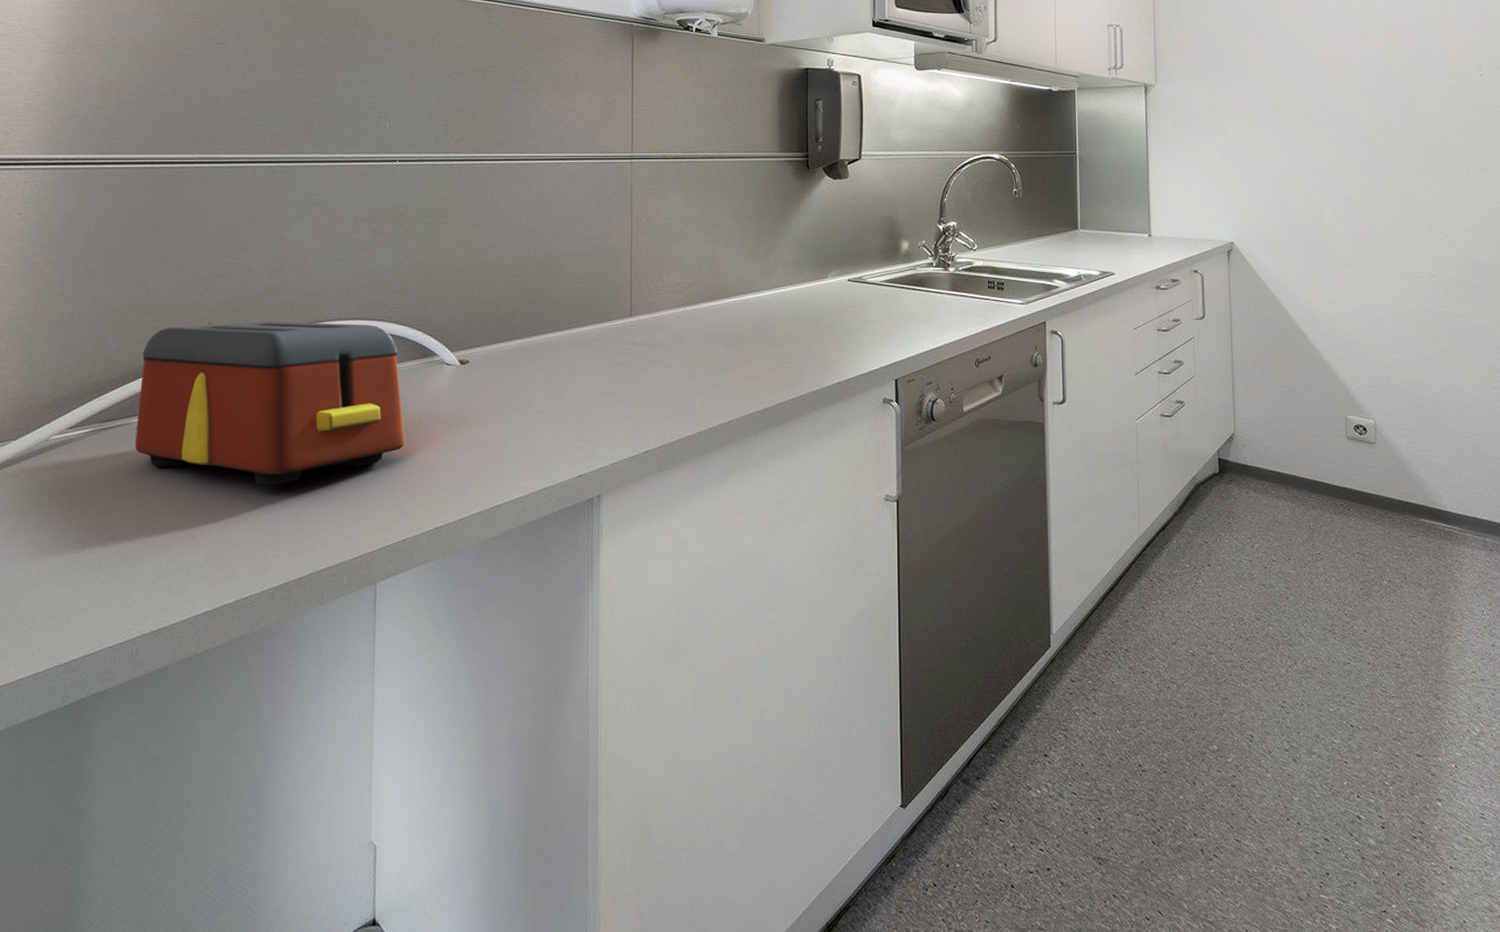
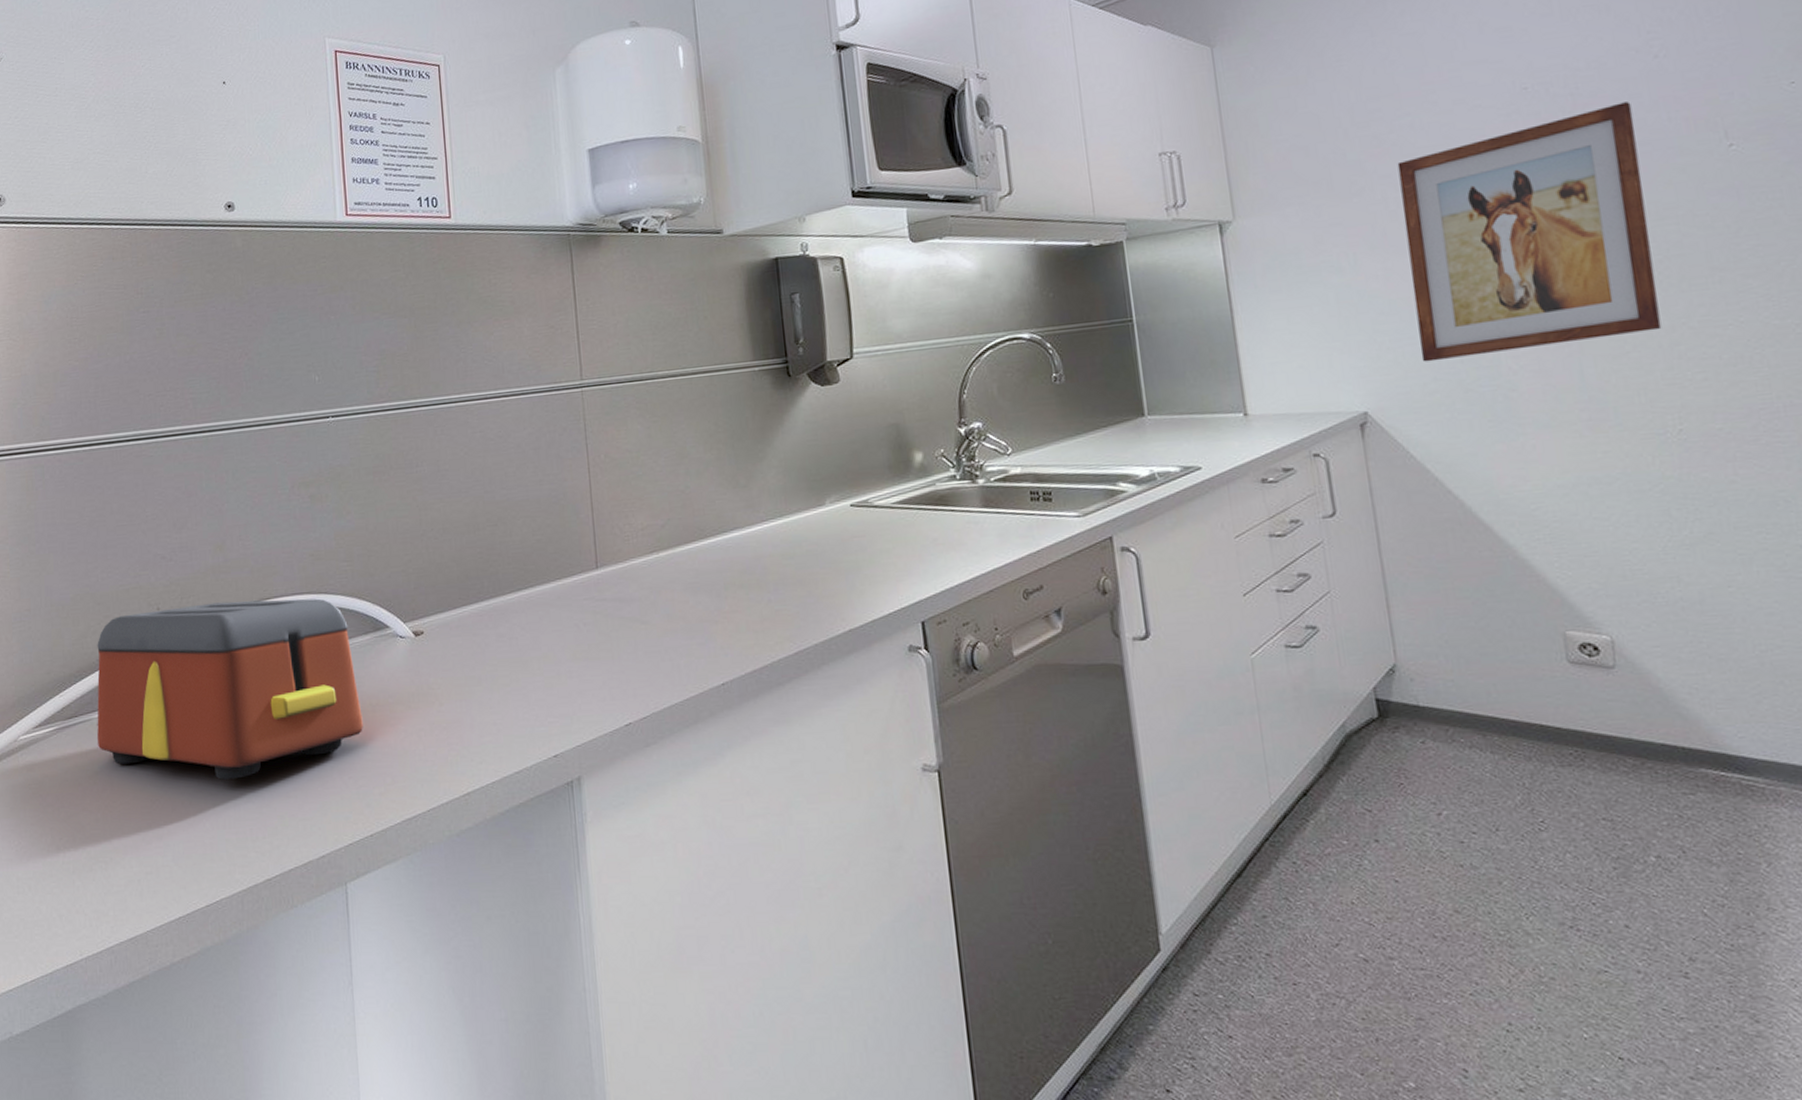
wall art: none [1271,34,1428,209] -> present [1397,102,1662,362]

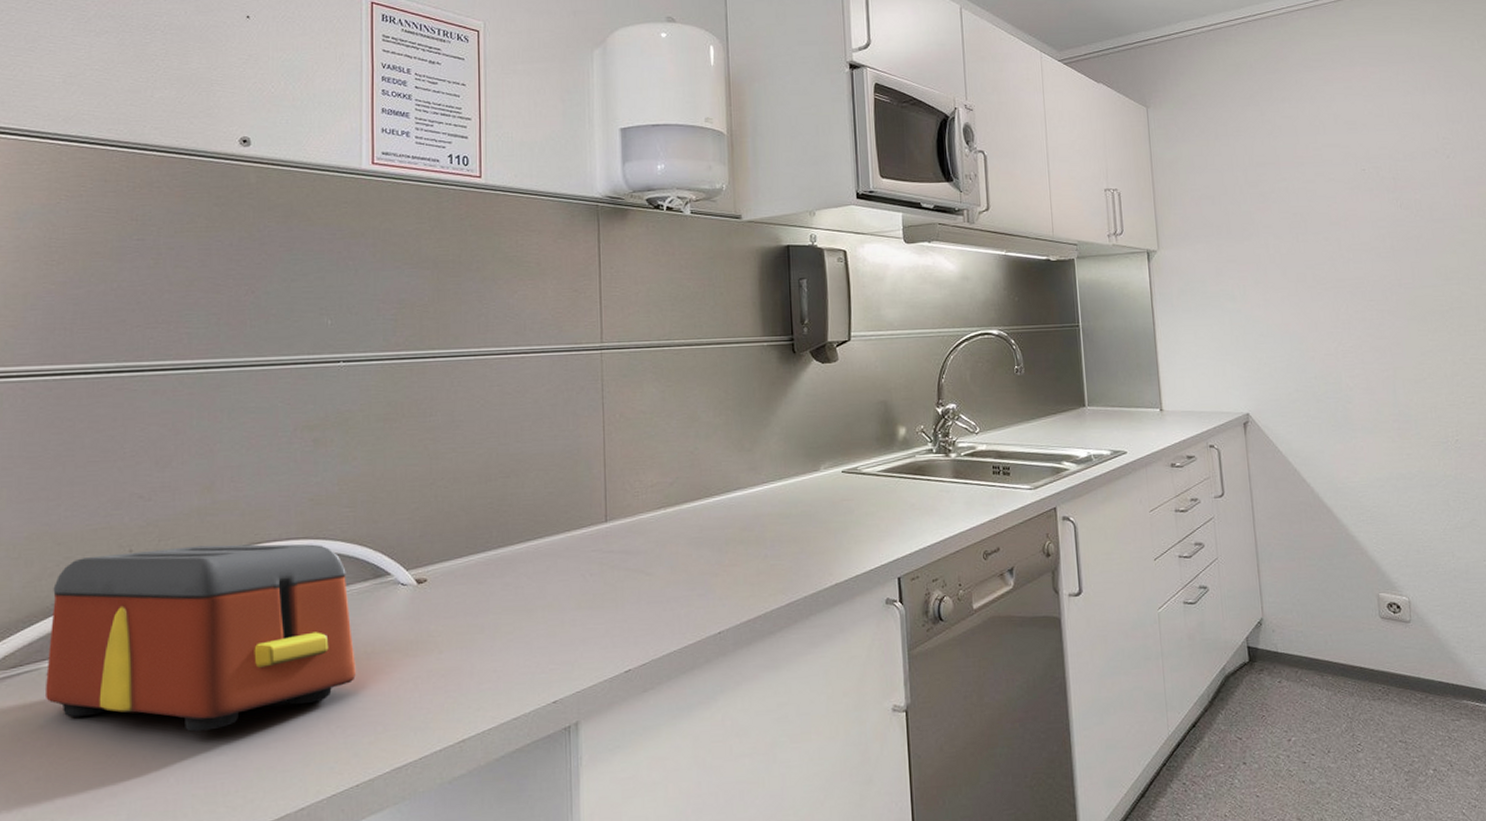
wall art: present [1397,102,1662,362] -> none [1276,189,1447,376]

